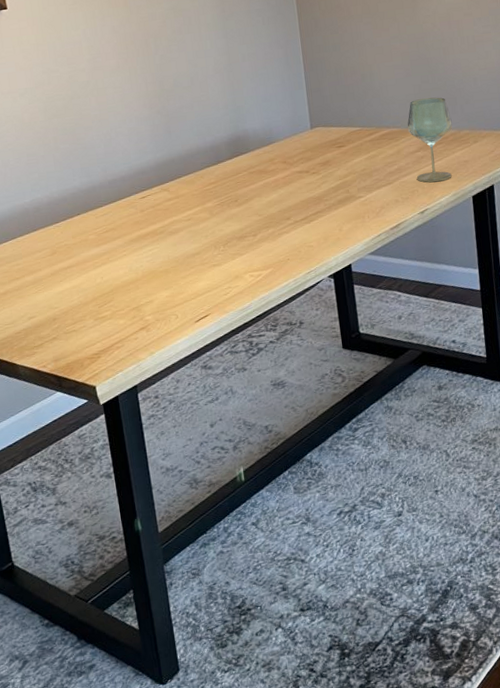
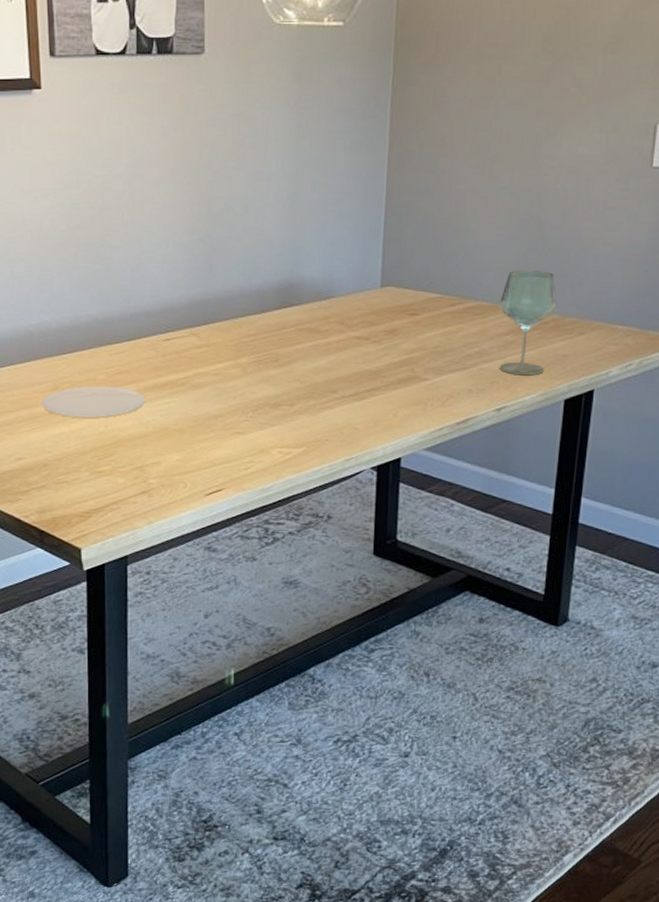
plate: none [43,243,133,276] -> present [41,386,146,419]

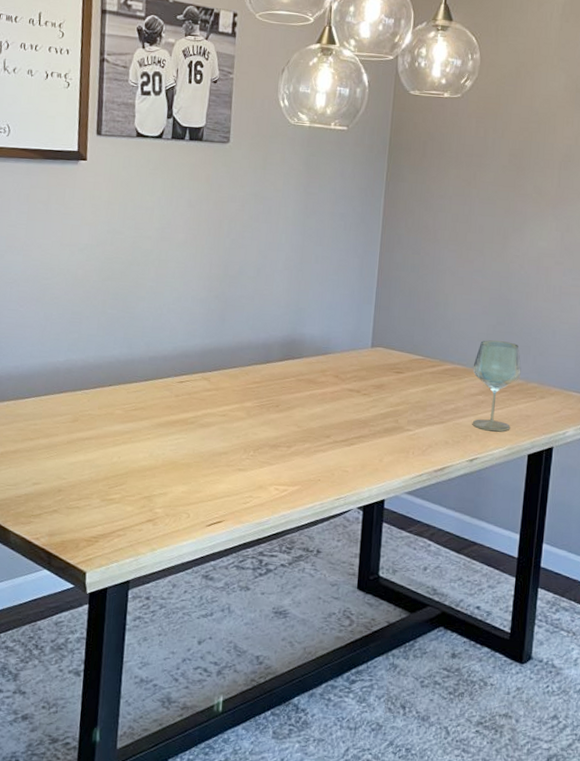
plate: present [41,386,146,419] -> none [61,419,158,450]

